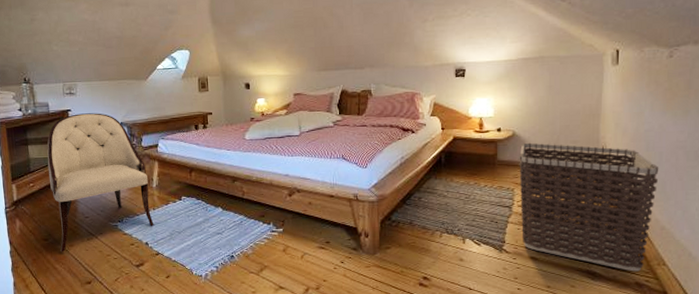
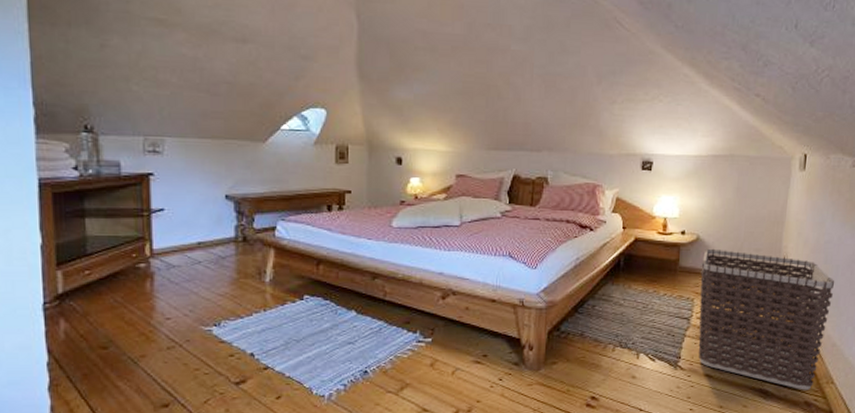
armchair: present [47,113,154,252] -> none [113,179,264,365]

